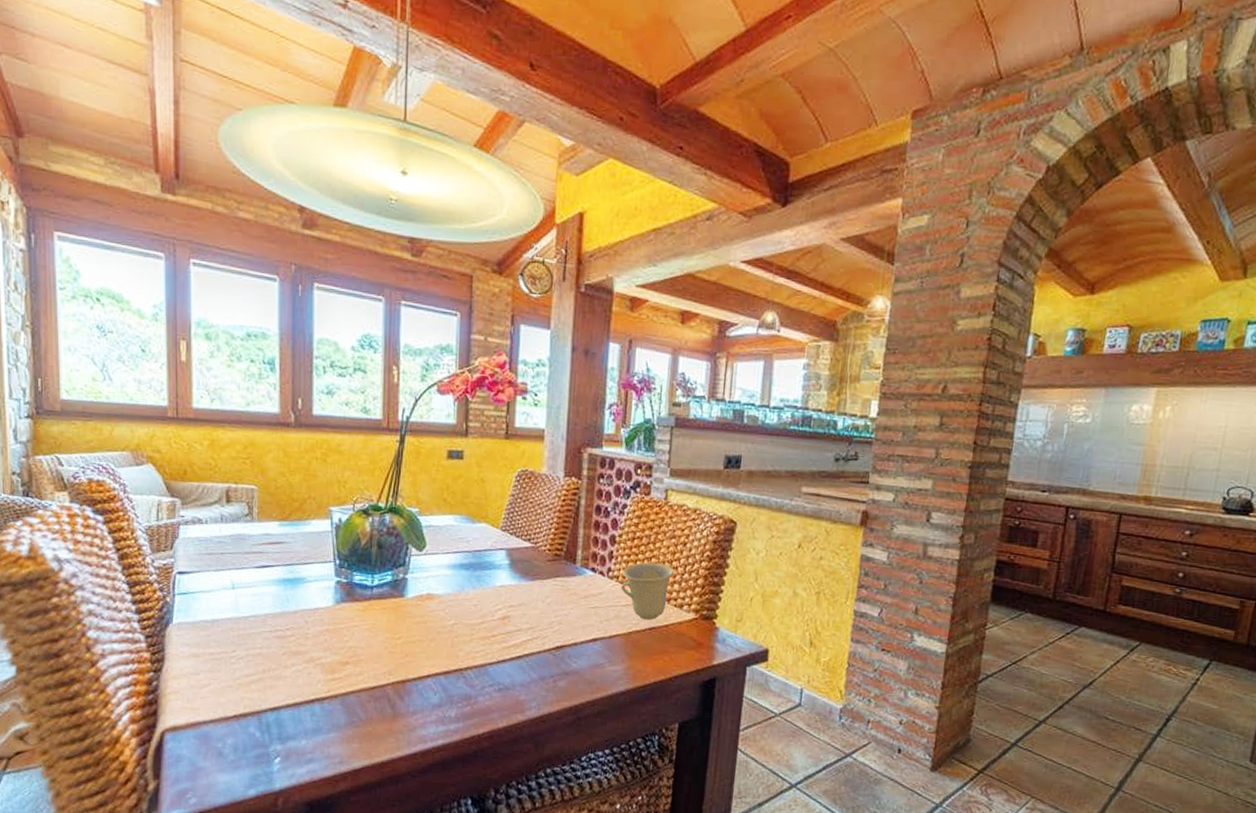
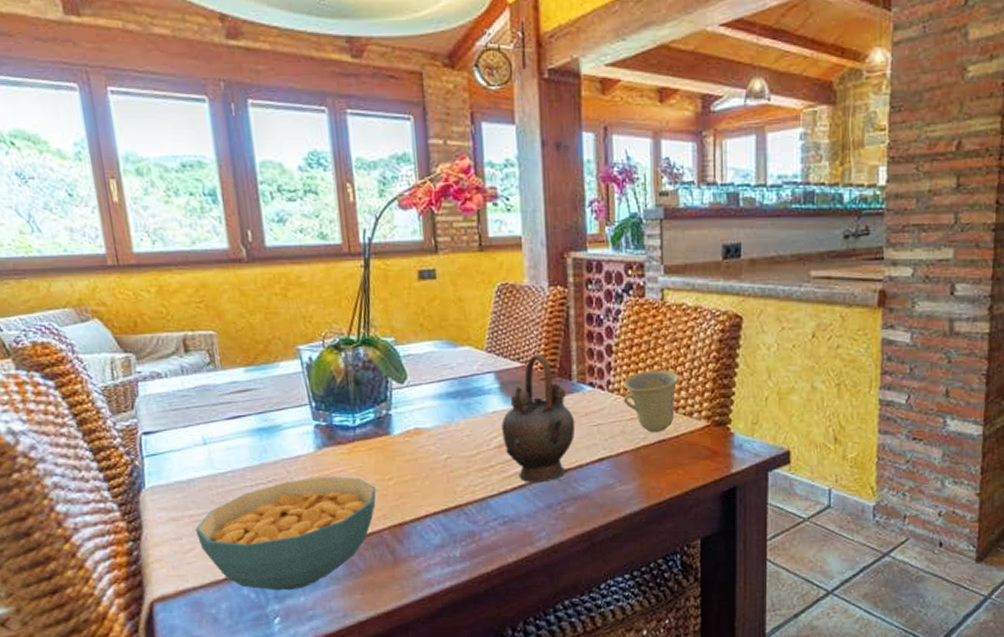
cereal bowl: none [213,629,385,733] -> present [195,476,376,591]
teapot: none [507,536,575,656] -> present [501,354,576,483]

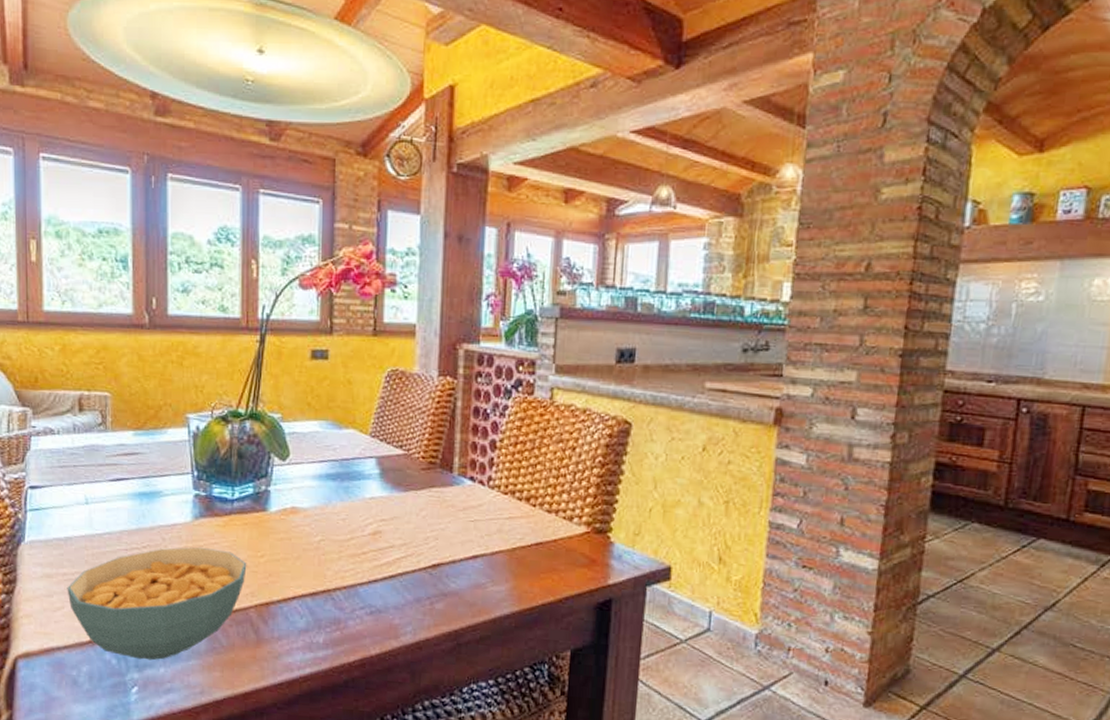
teapot: present [501,354,576,483] -> none [378,442,452,575]
cup: present [623,370,680,433] -> none [502,470,563,535]

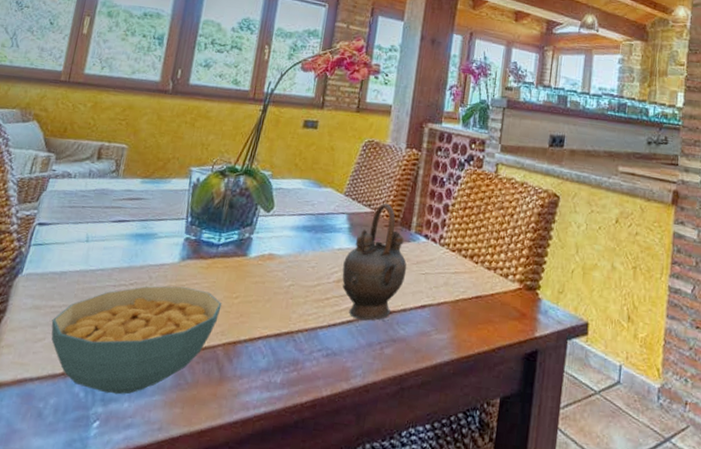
teapot: none [378,442,452,575] -> present [342,203,407,321]

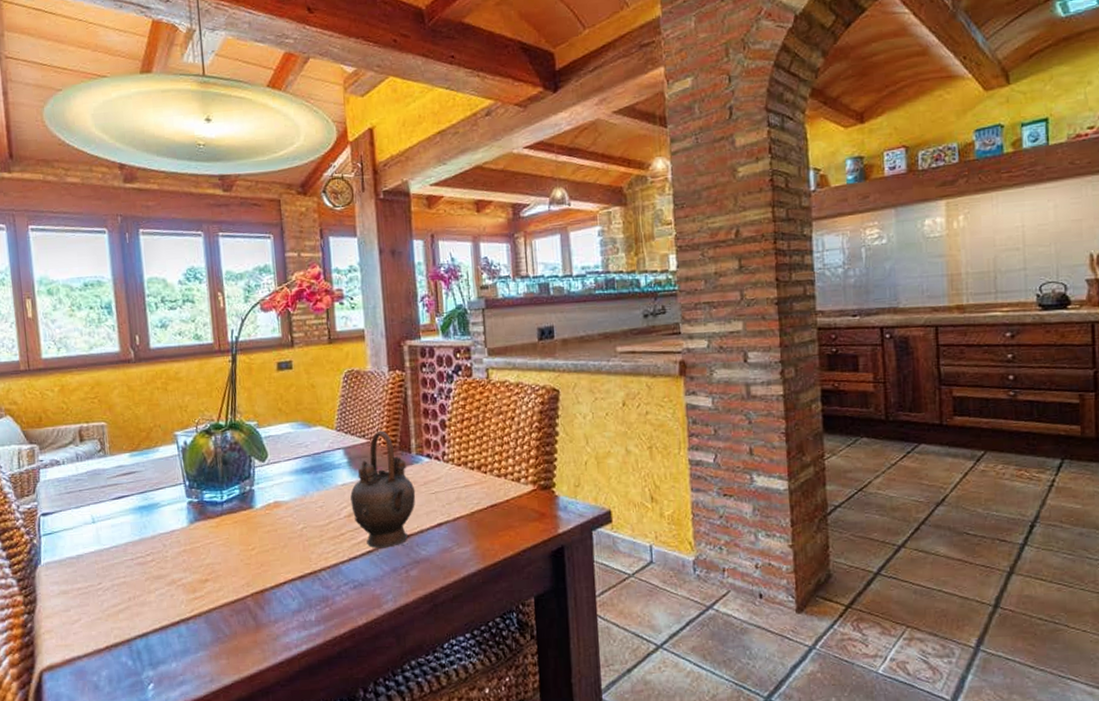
cereal bowl: present [51,286,222,395] -> none [82,548,241,658]

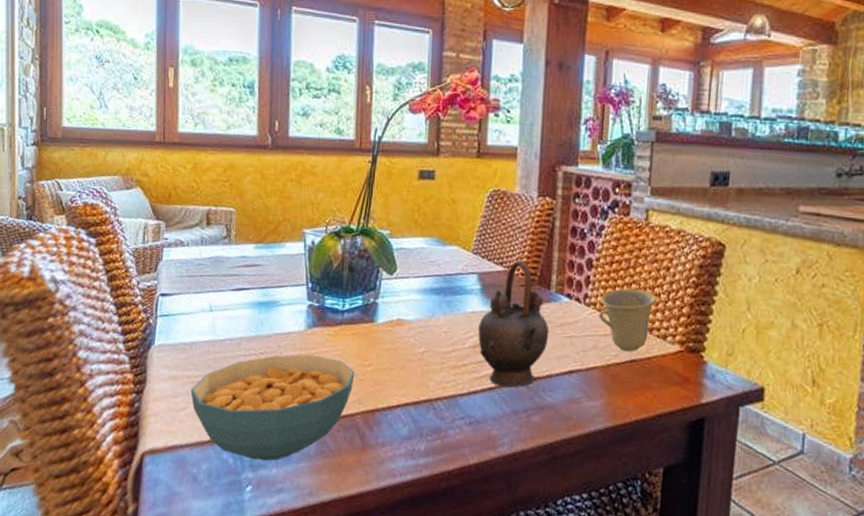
cereal bowl: none [82,548,241,658] -> present [190,354,355,461]
cup: none [457,440,507,498] -> present [598,288,657,352]

